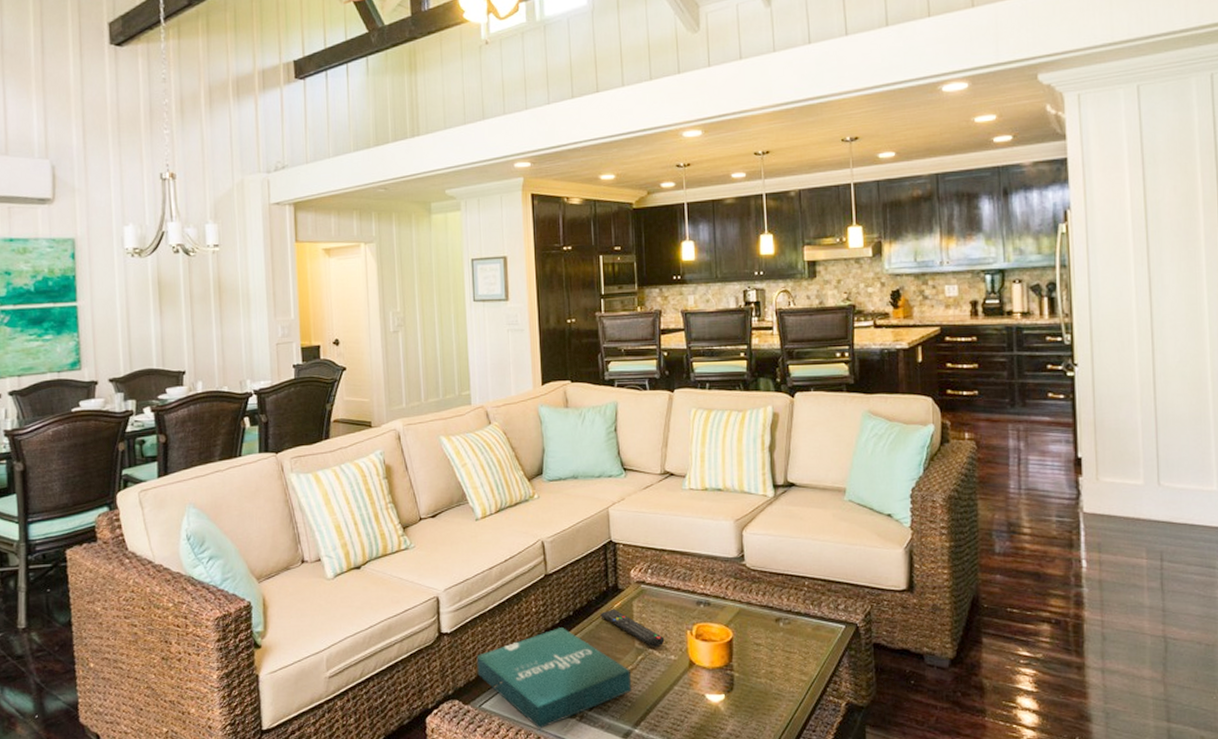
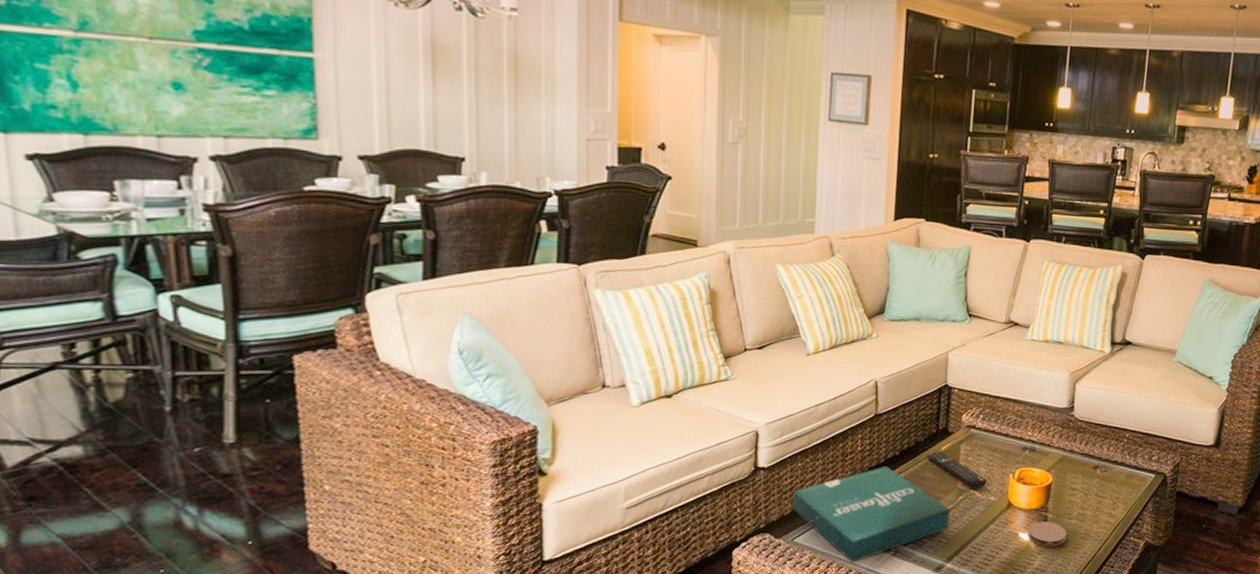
coaster: none [715,681,757,709] -> present [1028,521,1067,546]

